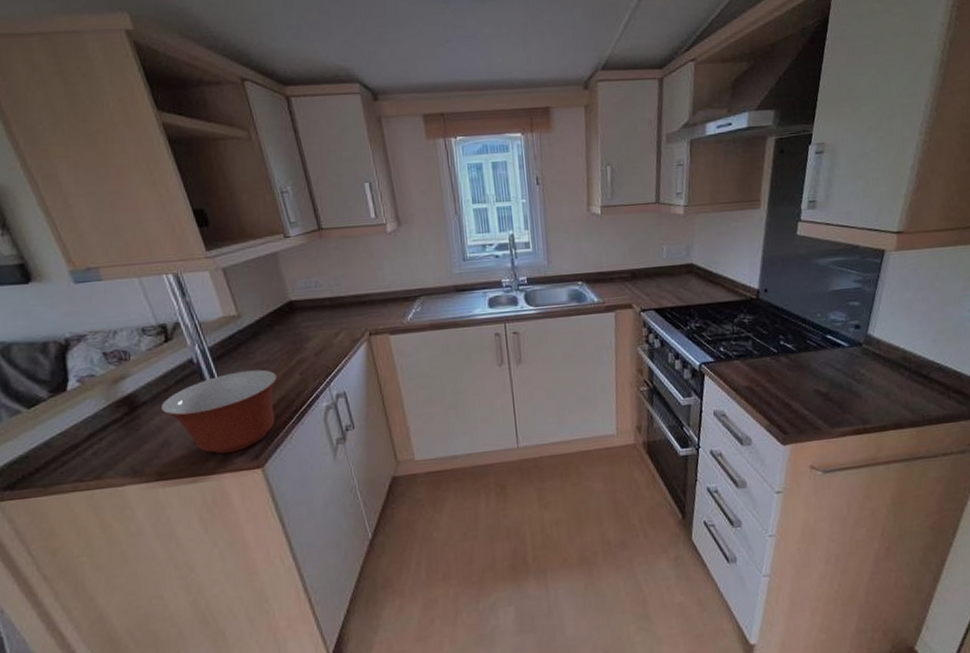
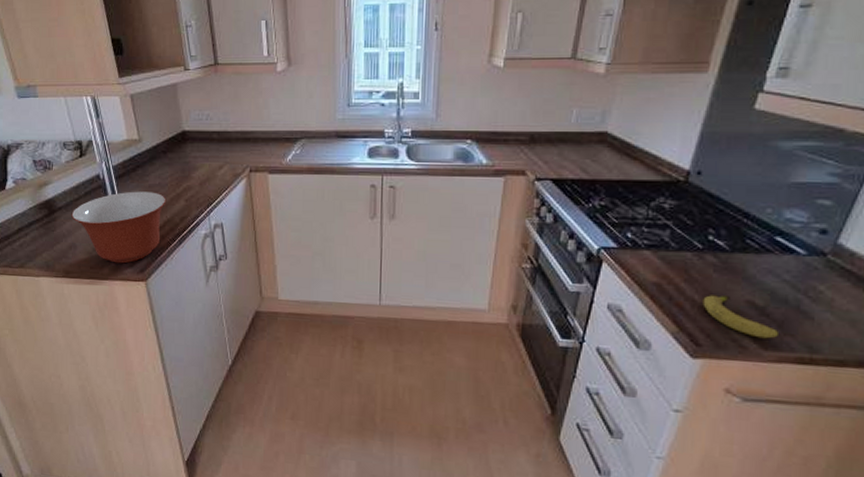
fruit: none [784,387,840,419] -> present [702,294,778,339]

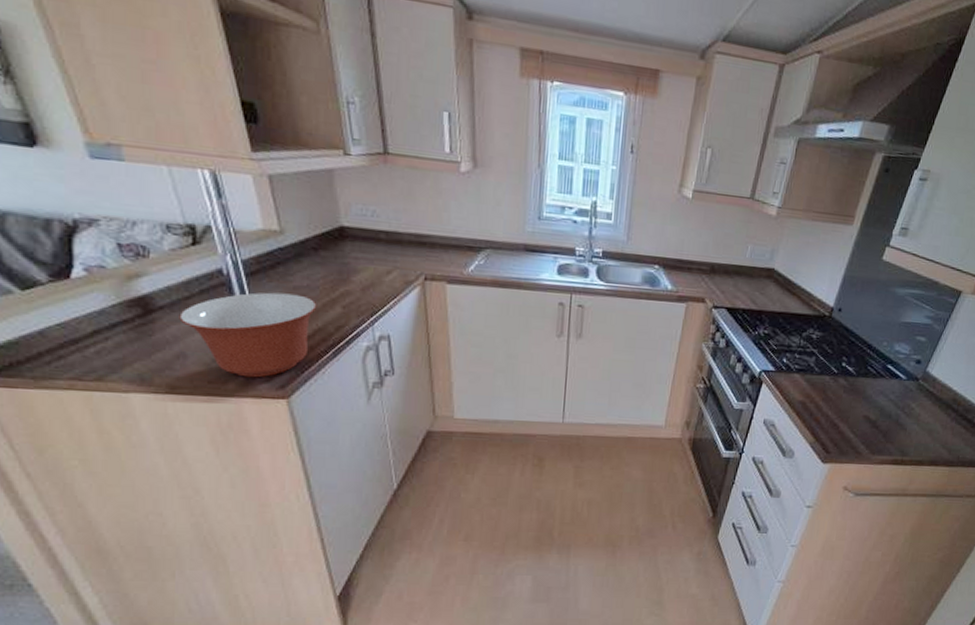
fruit: present [702,294,778,339] -> none [834,411,883,446]

